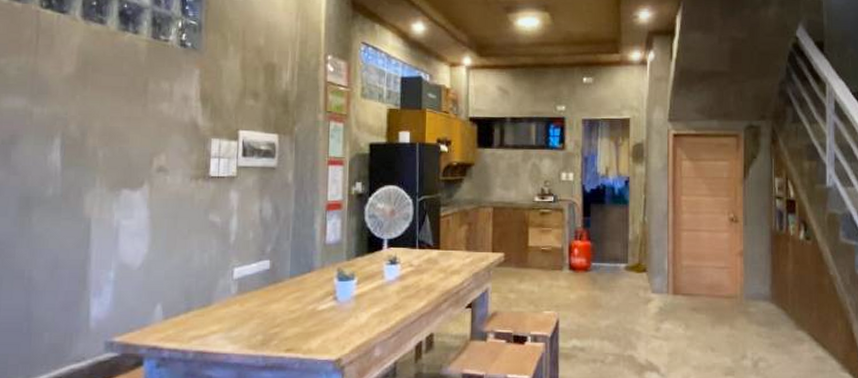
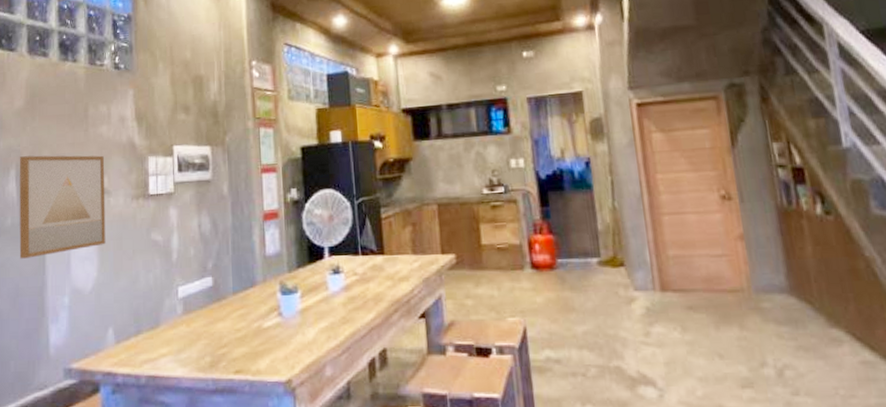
wall art: none [60,125,163,231] -> present [19,155,106,259]

